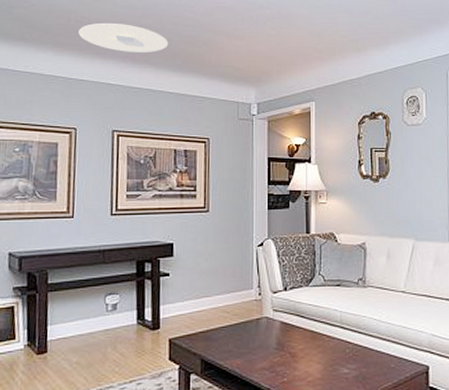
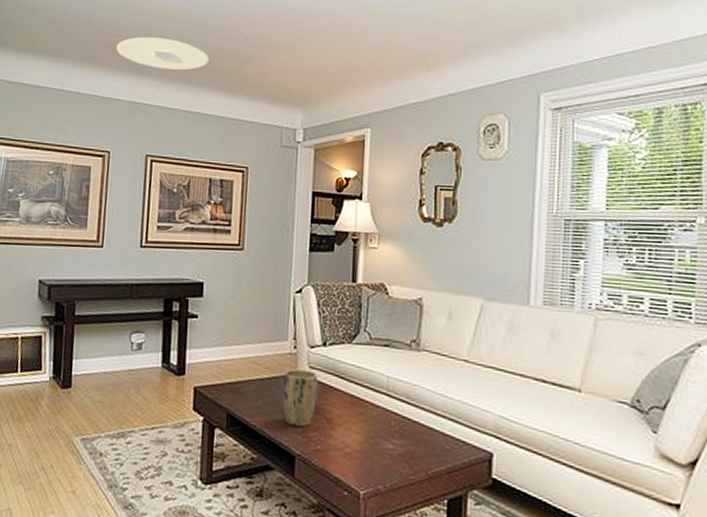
plant pot: none [251,313,281,364] -> present [282,369,318,428]

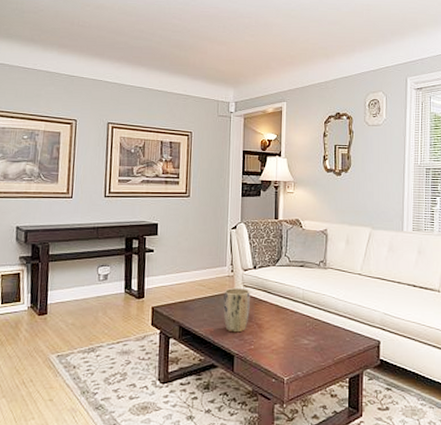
ceiling light: present [116,36,210,70] -> none [80,27,159,55]

